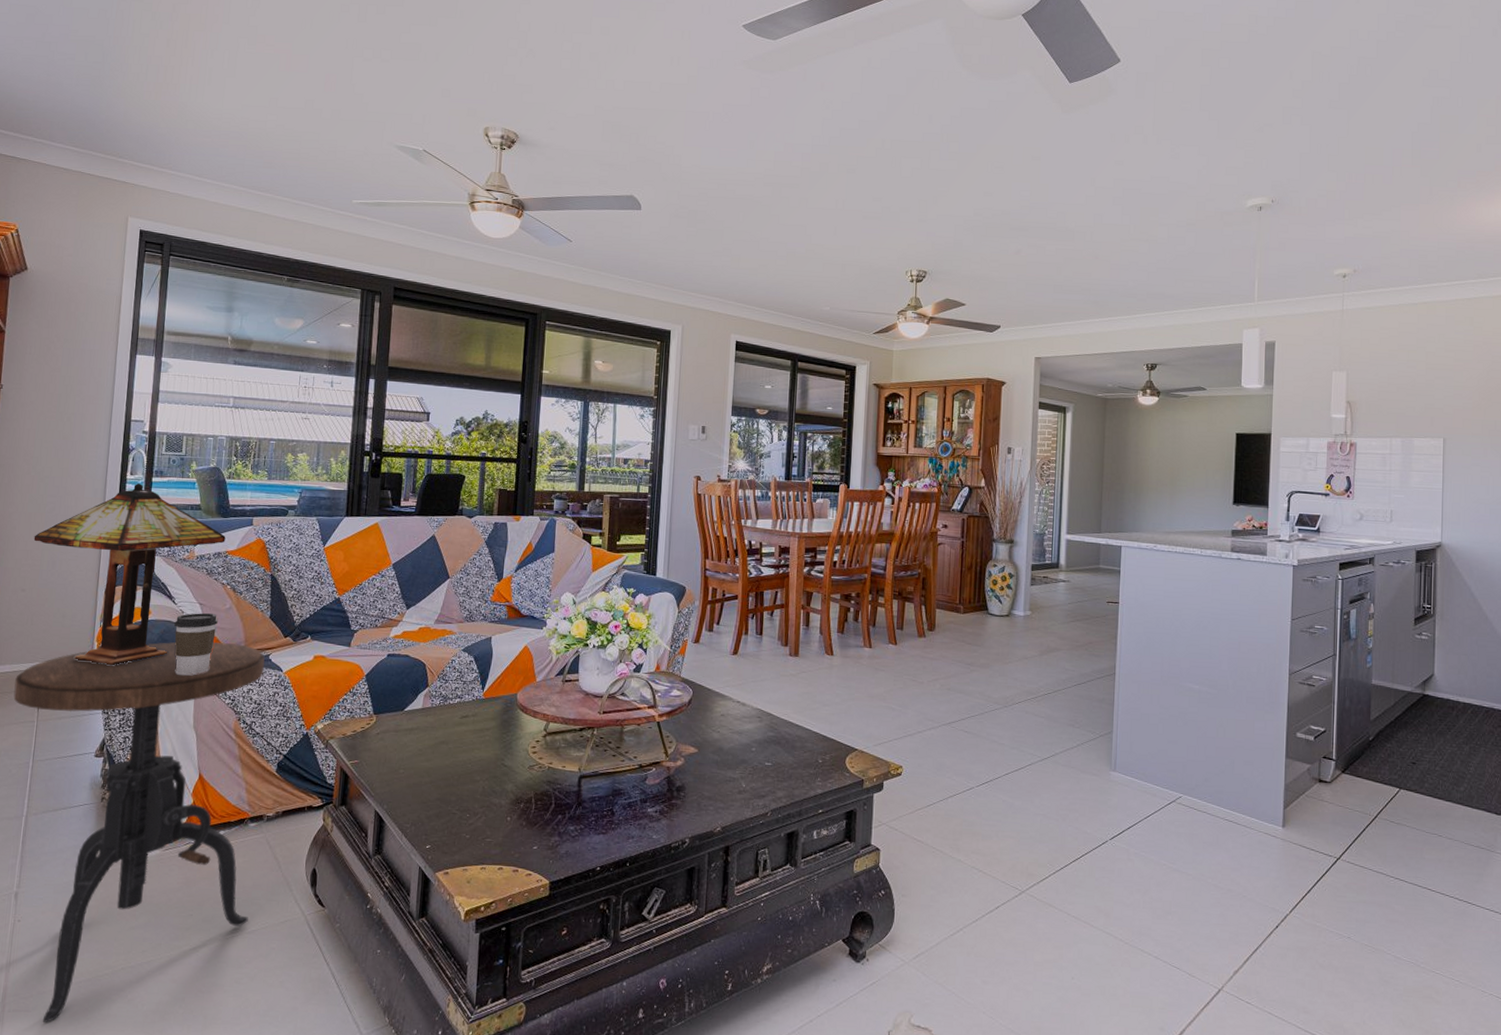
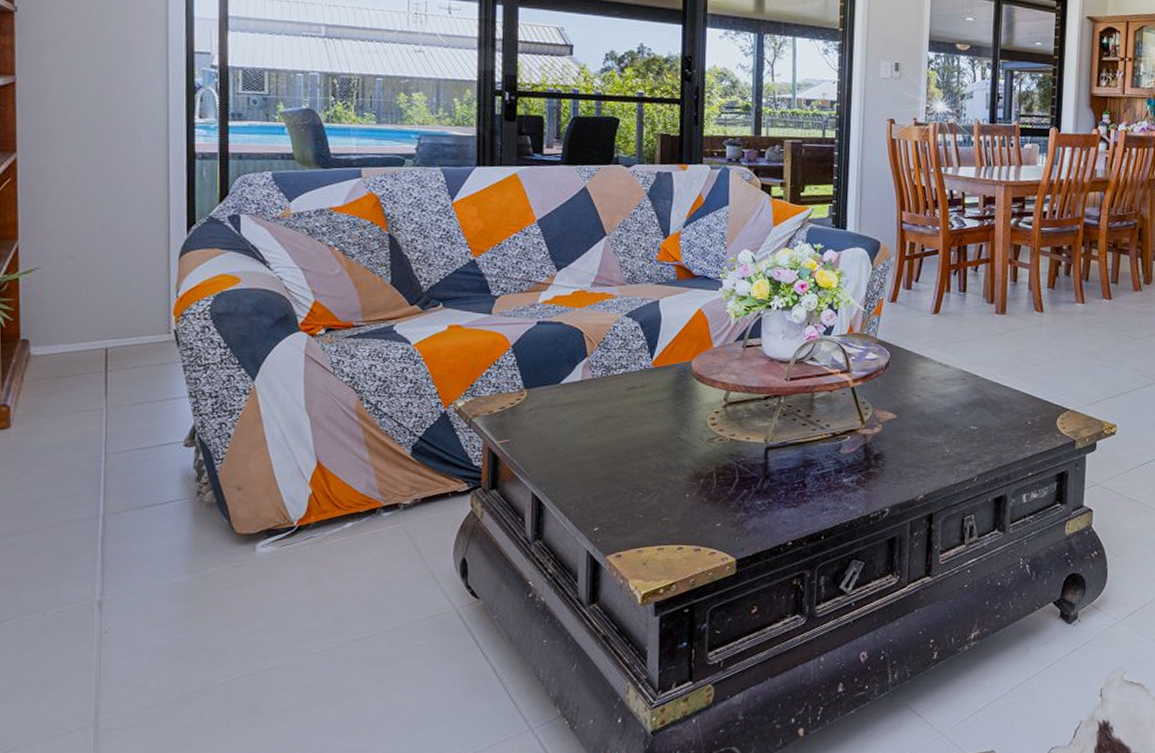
side table: present [13,642,266,1023] -> none [72,312,389,739]
table lamp: present [34,484,226,665] -> none [79,128,329,342]
coffee cup: present [174,612,218,675] -> none [272,279,326,351]

